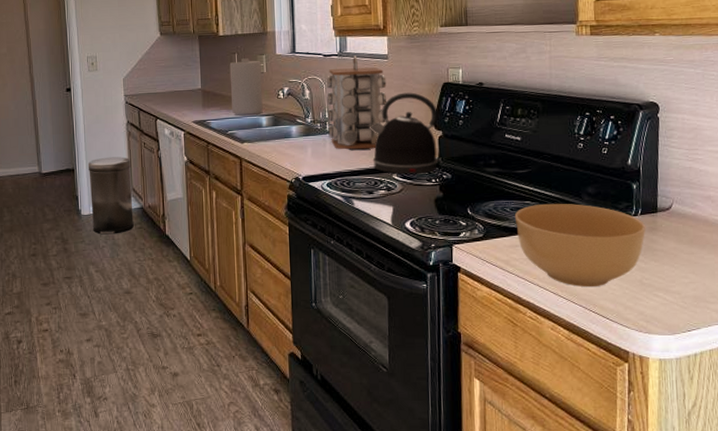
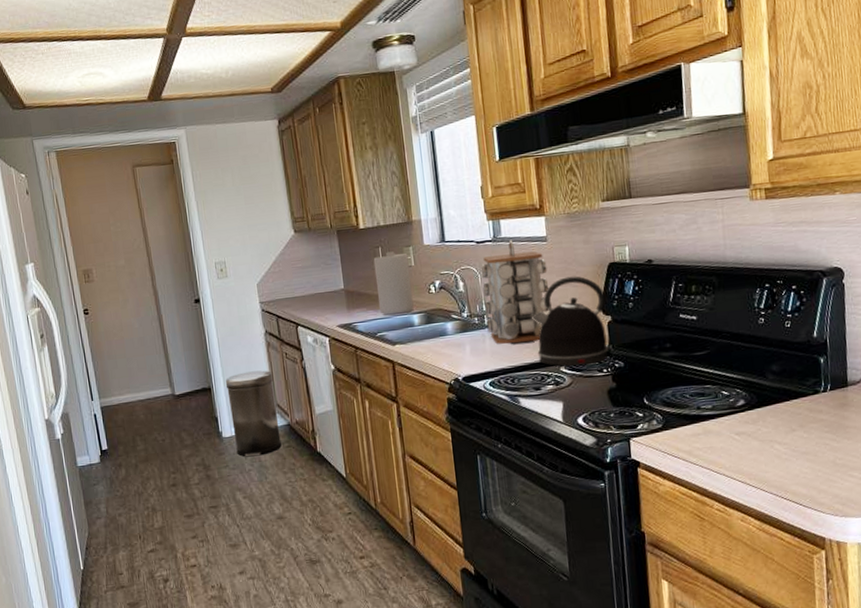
bowl: present [514,203,646,287] -> none [694,384,837,473]

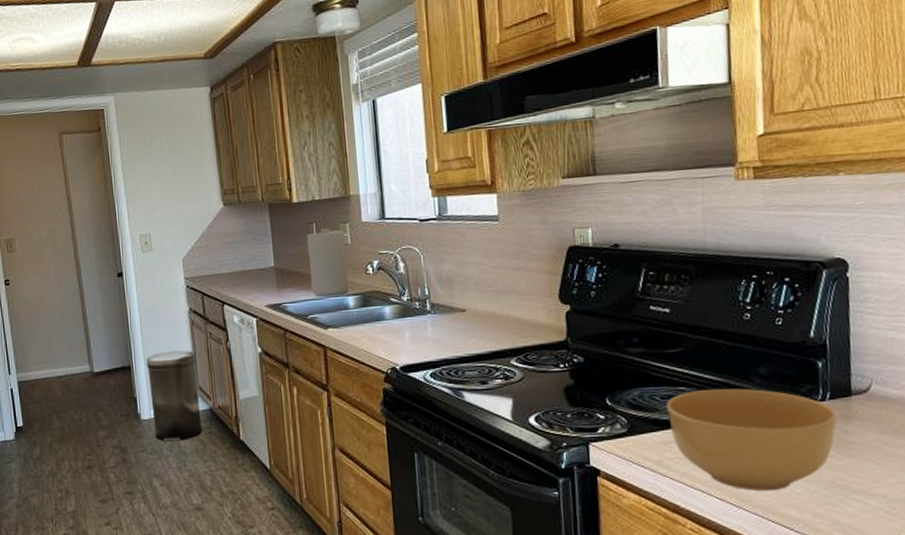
spice rack: present [481,240,549,345] -> none [424,218,500,333]
kettle: present [531,276,613,367] -> none [478,259,571,359]
bowl: none [694,384,837,473] -> present [665,388,838,491]

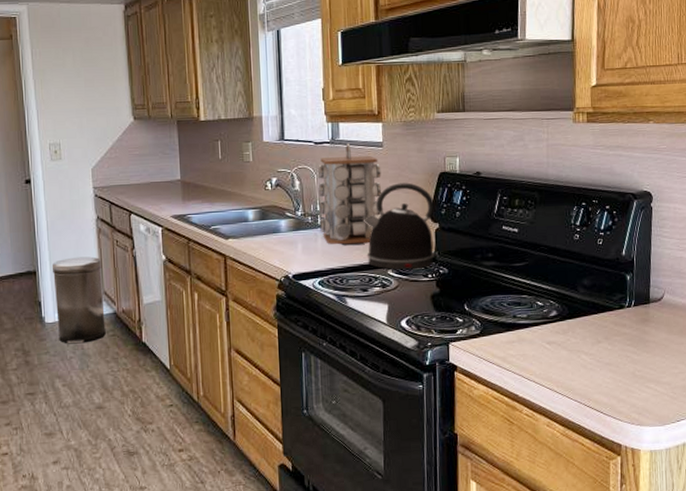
paper towel holder: present [306,228,349,296] -> none [212,146,249,209]
spice rack: none [424,218,500,333] -> present [318,143,382,245]
kettle: none [478,259,571,359] -> present [363,182,439,270]
bowl: present [665,388,838,491] -> none [511,296,639,381]

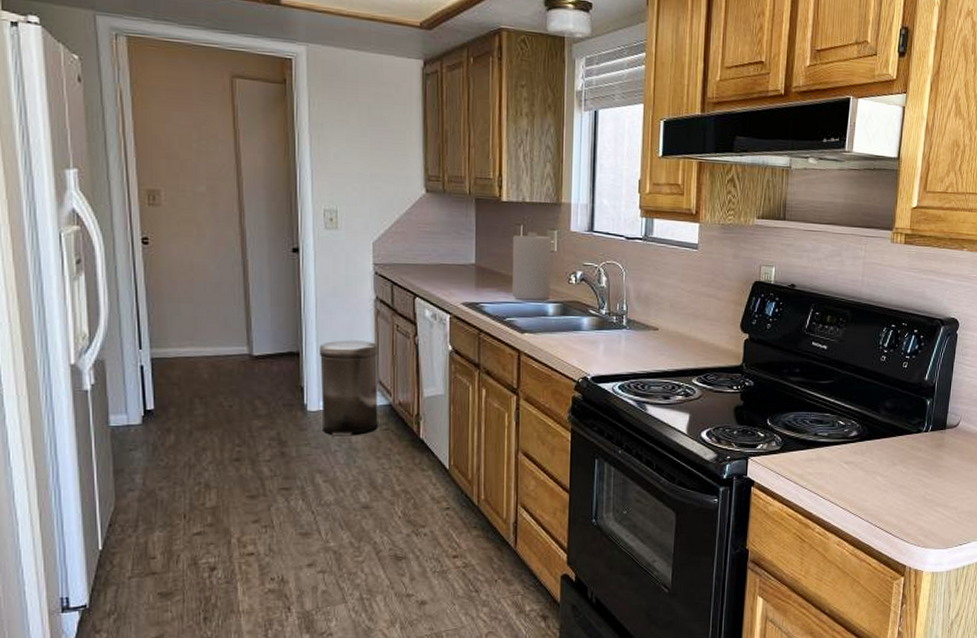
paper towel holder: none [212,146,249,209] -> present [511,232,551,301]
spice rack: present [318,143,382,245] -> none [624,241,694,349]
kettle: present [363,182,439,270] -> none [670,288,747,380]

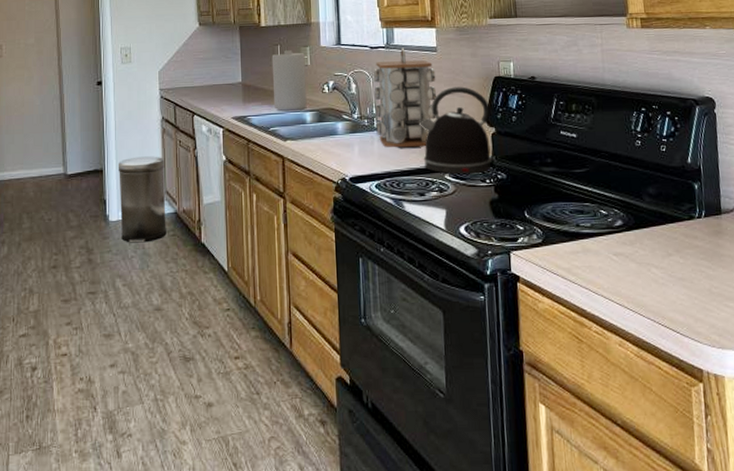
spice rack: none [624,241,694,349] -> present [374,48,437,148]
kettle: none [670,288,747,380] -> present [418,86,496,175]

